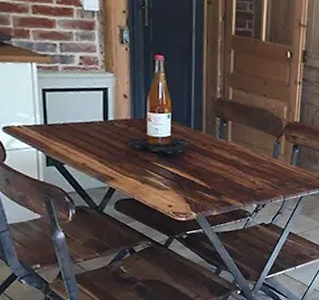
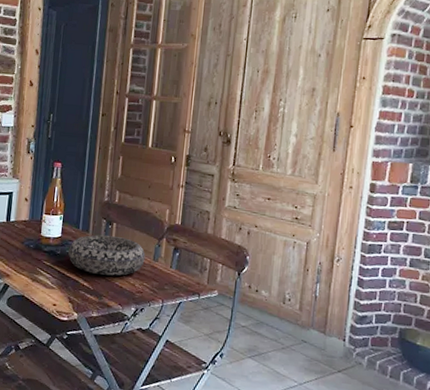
decorative bowl: none [181,133,265,175] -> present [68,234,146,276]

